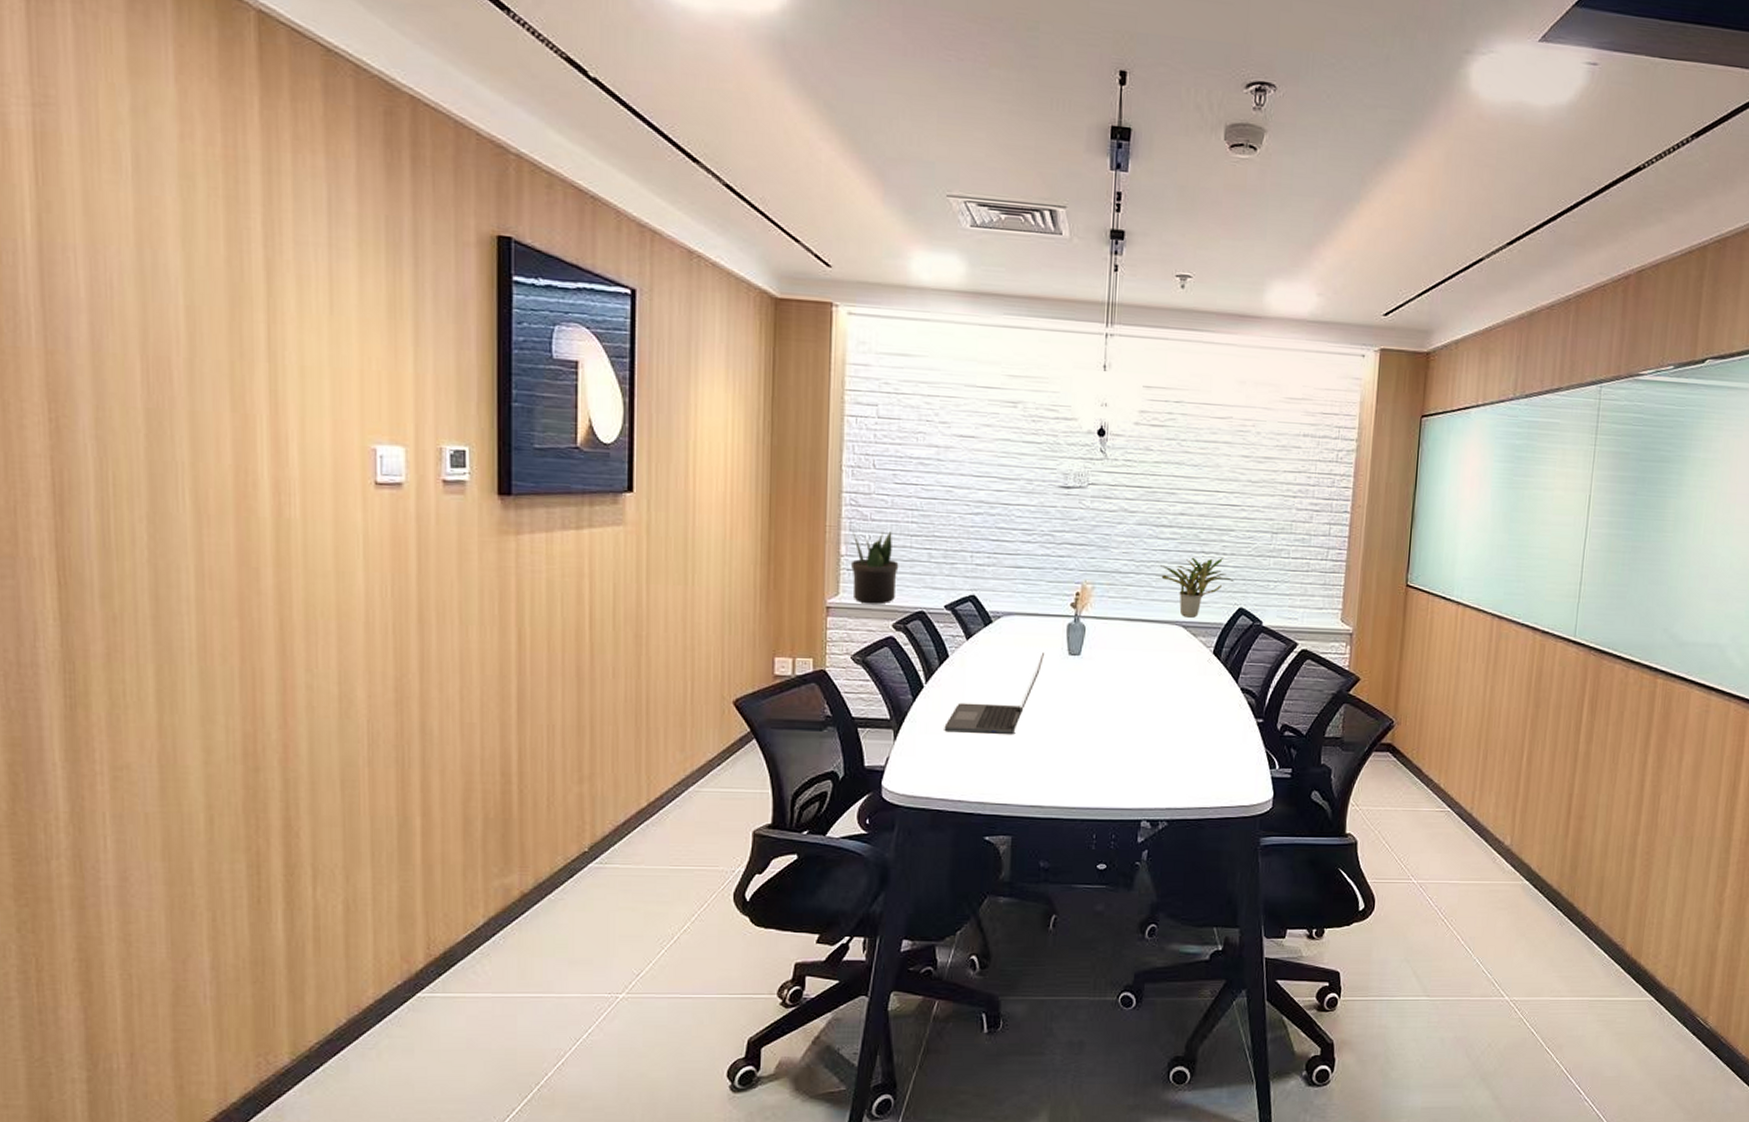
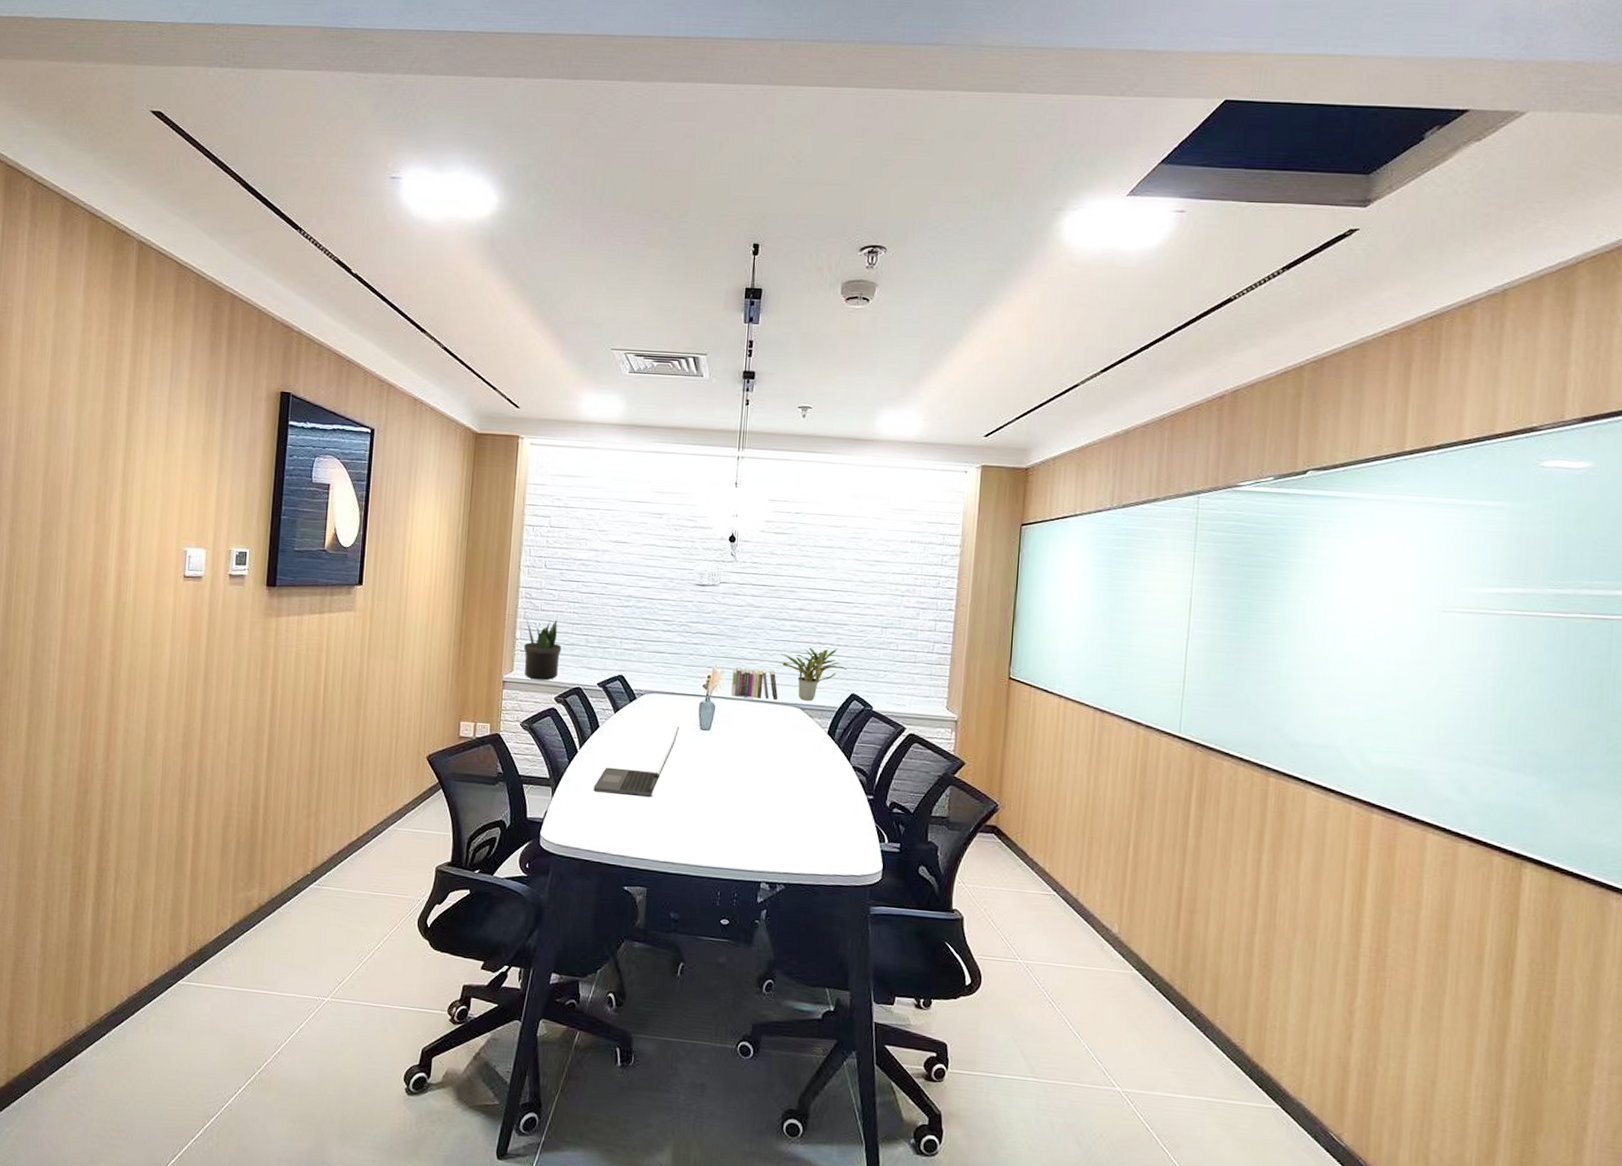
books: none [1103,581,1158,619] -> present [731,667,779,701]

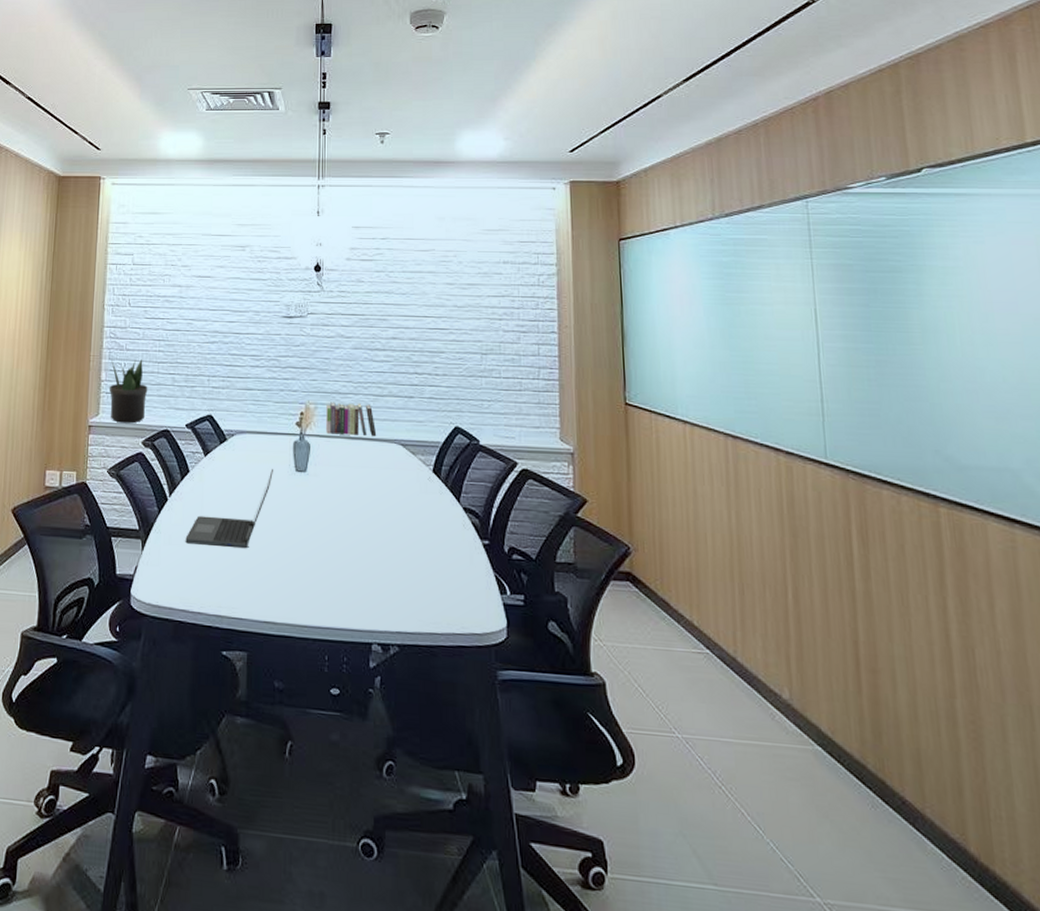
potted plant: present [781,647,847,701] -> none [377,377,448,436]

